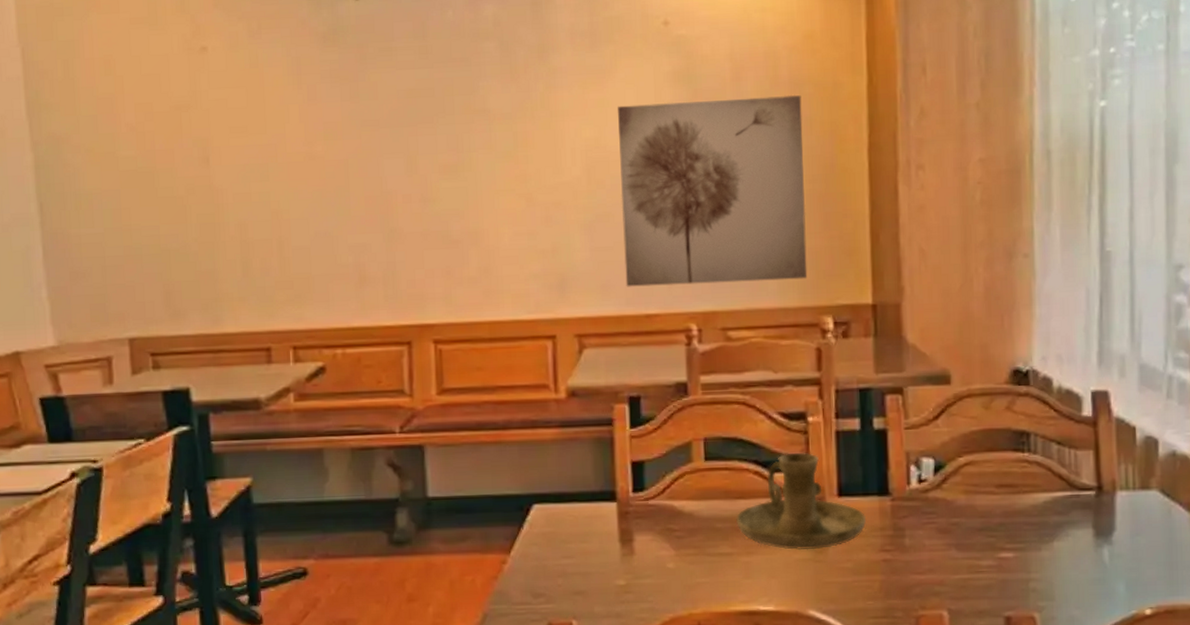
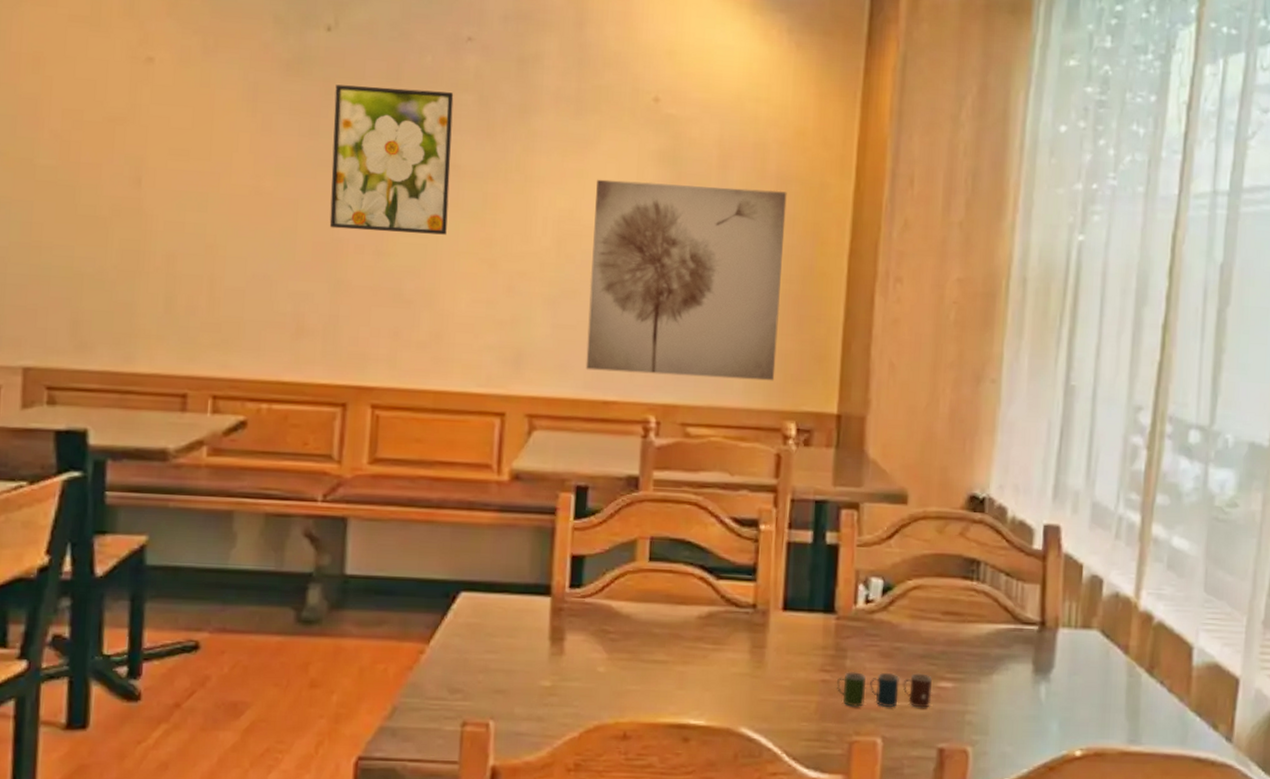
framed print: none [369,42,484,182] -> present [329,84,454,235]
candle holder: present [735,452,866,551] -> none [674,560,809,664]
cup: none [897,546,994,583] -> present [836,671,932,708]

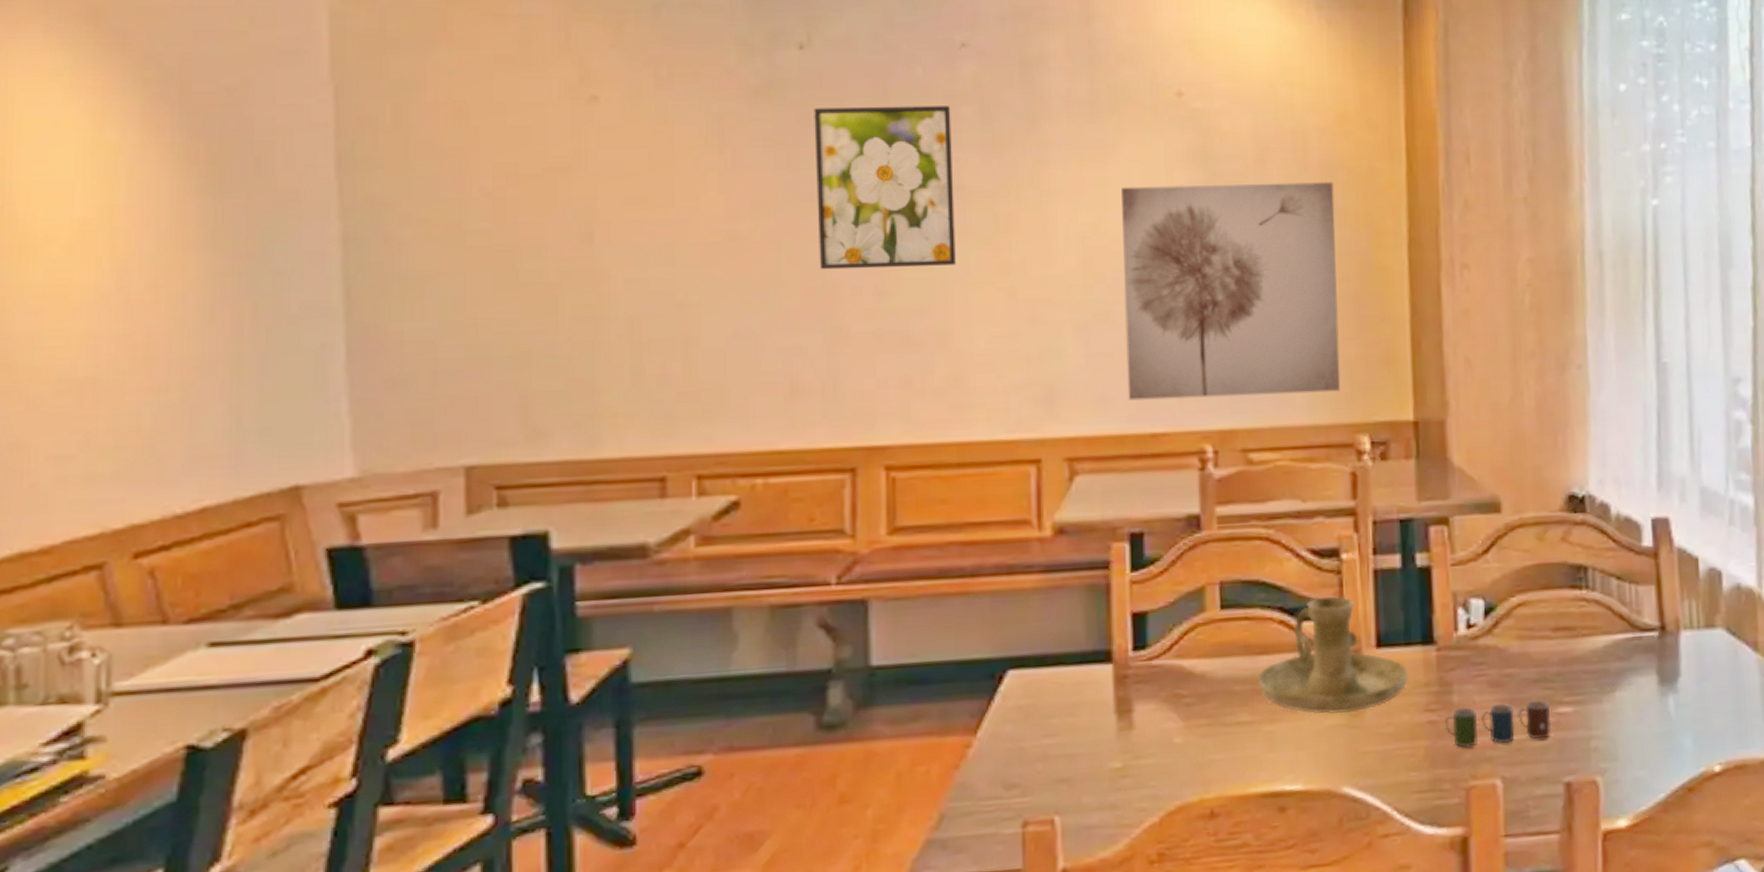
candle holder: none [674,560,809,664] -> present [1256,596,1408,715]

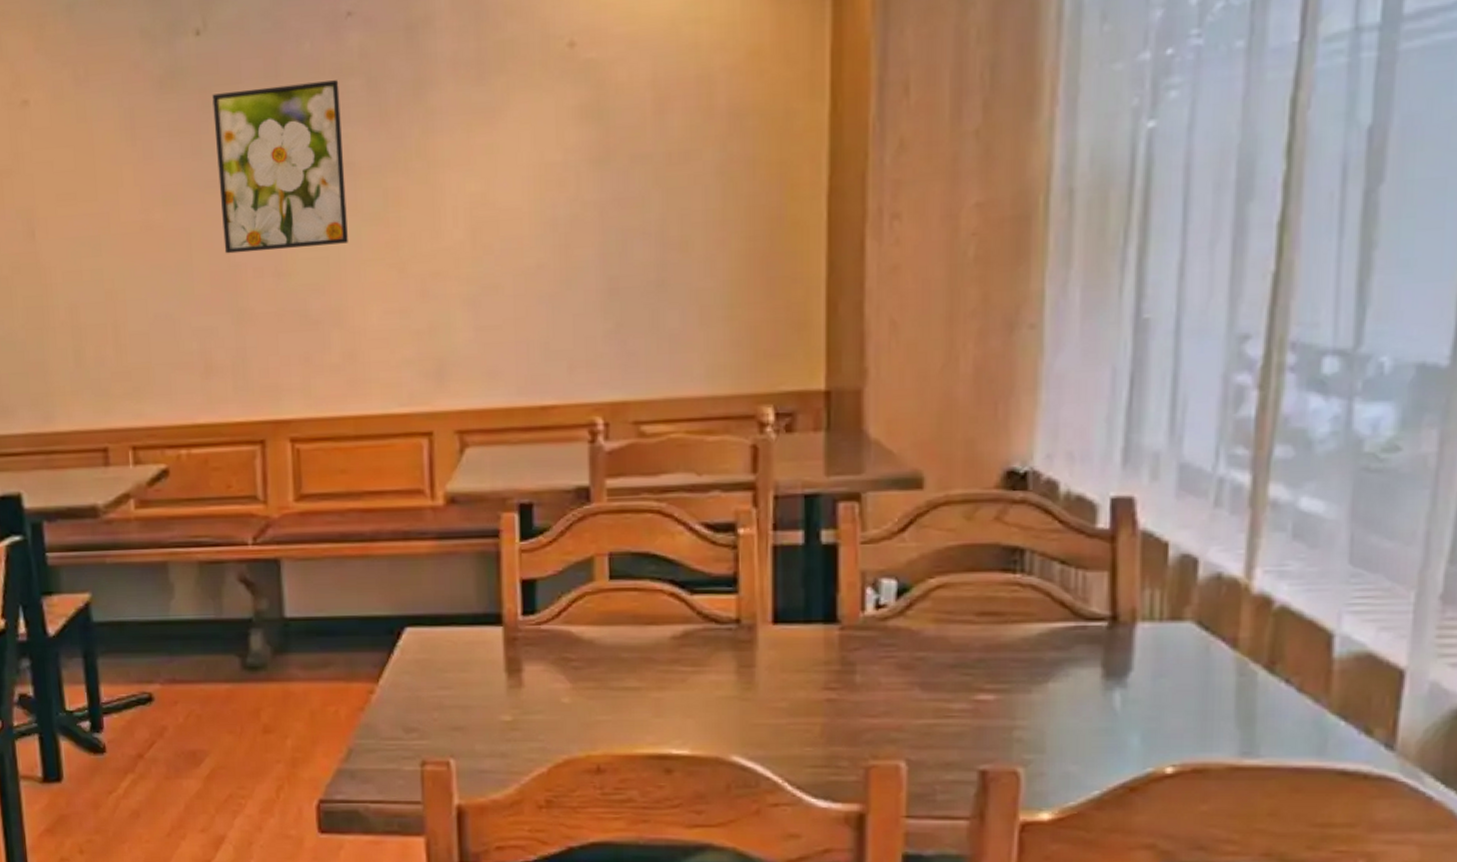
wall art: present [1121,181,1341,401] -> none [510,128,744,374]
candle holder: present [1256,596,1408,715] -> none [645,570,806,686]
cup: present [1444,700,1551,748] -> none [844,686,968,728]

